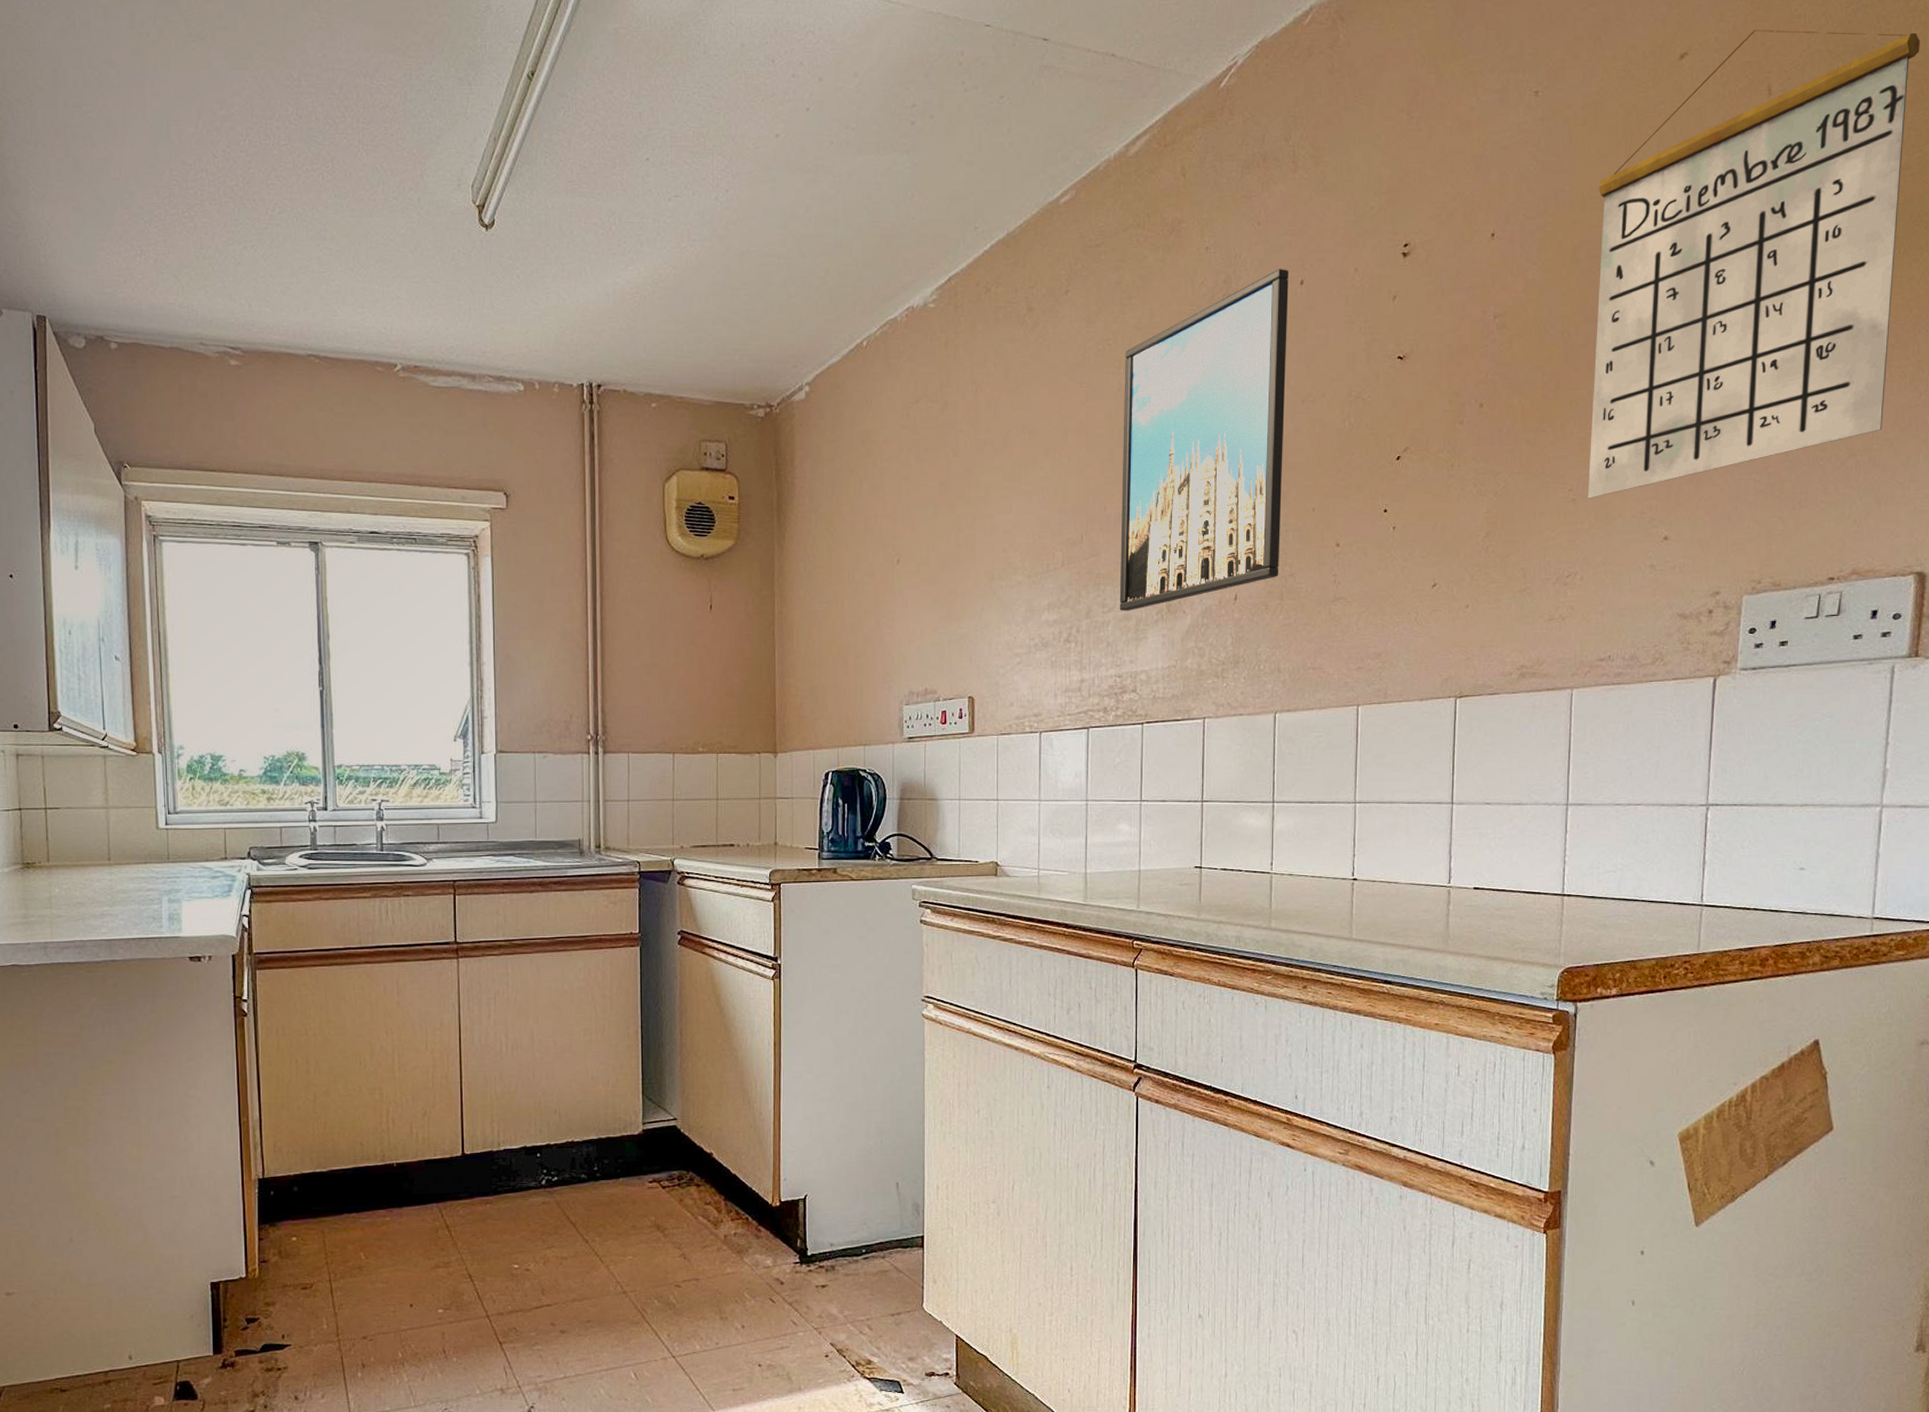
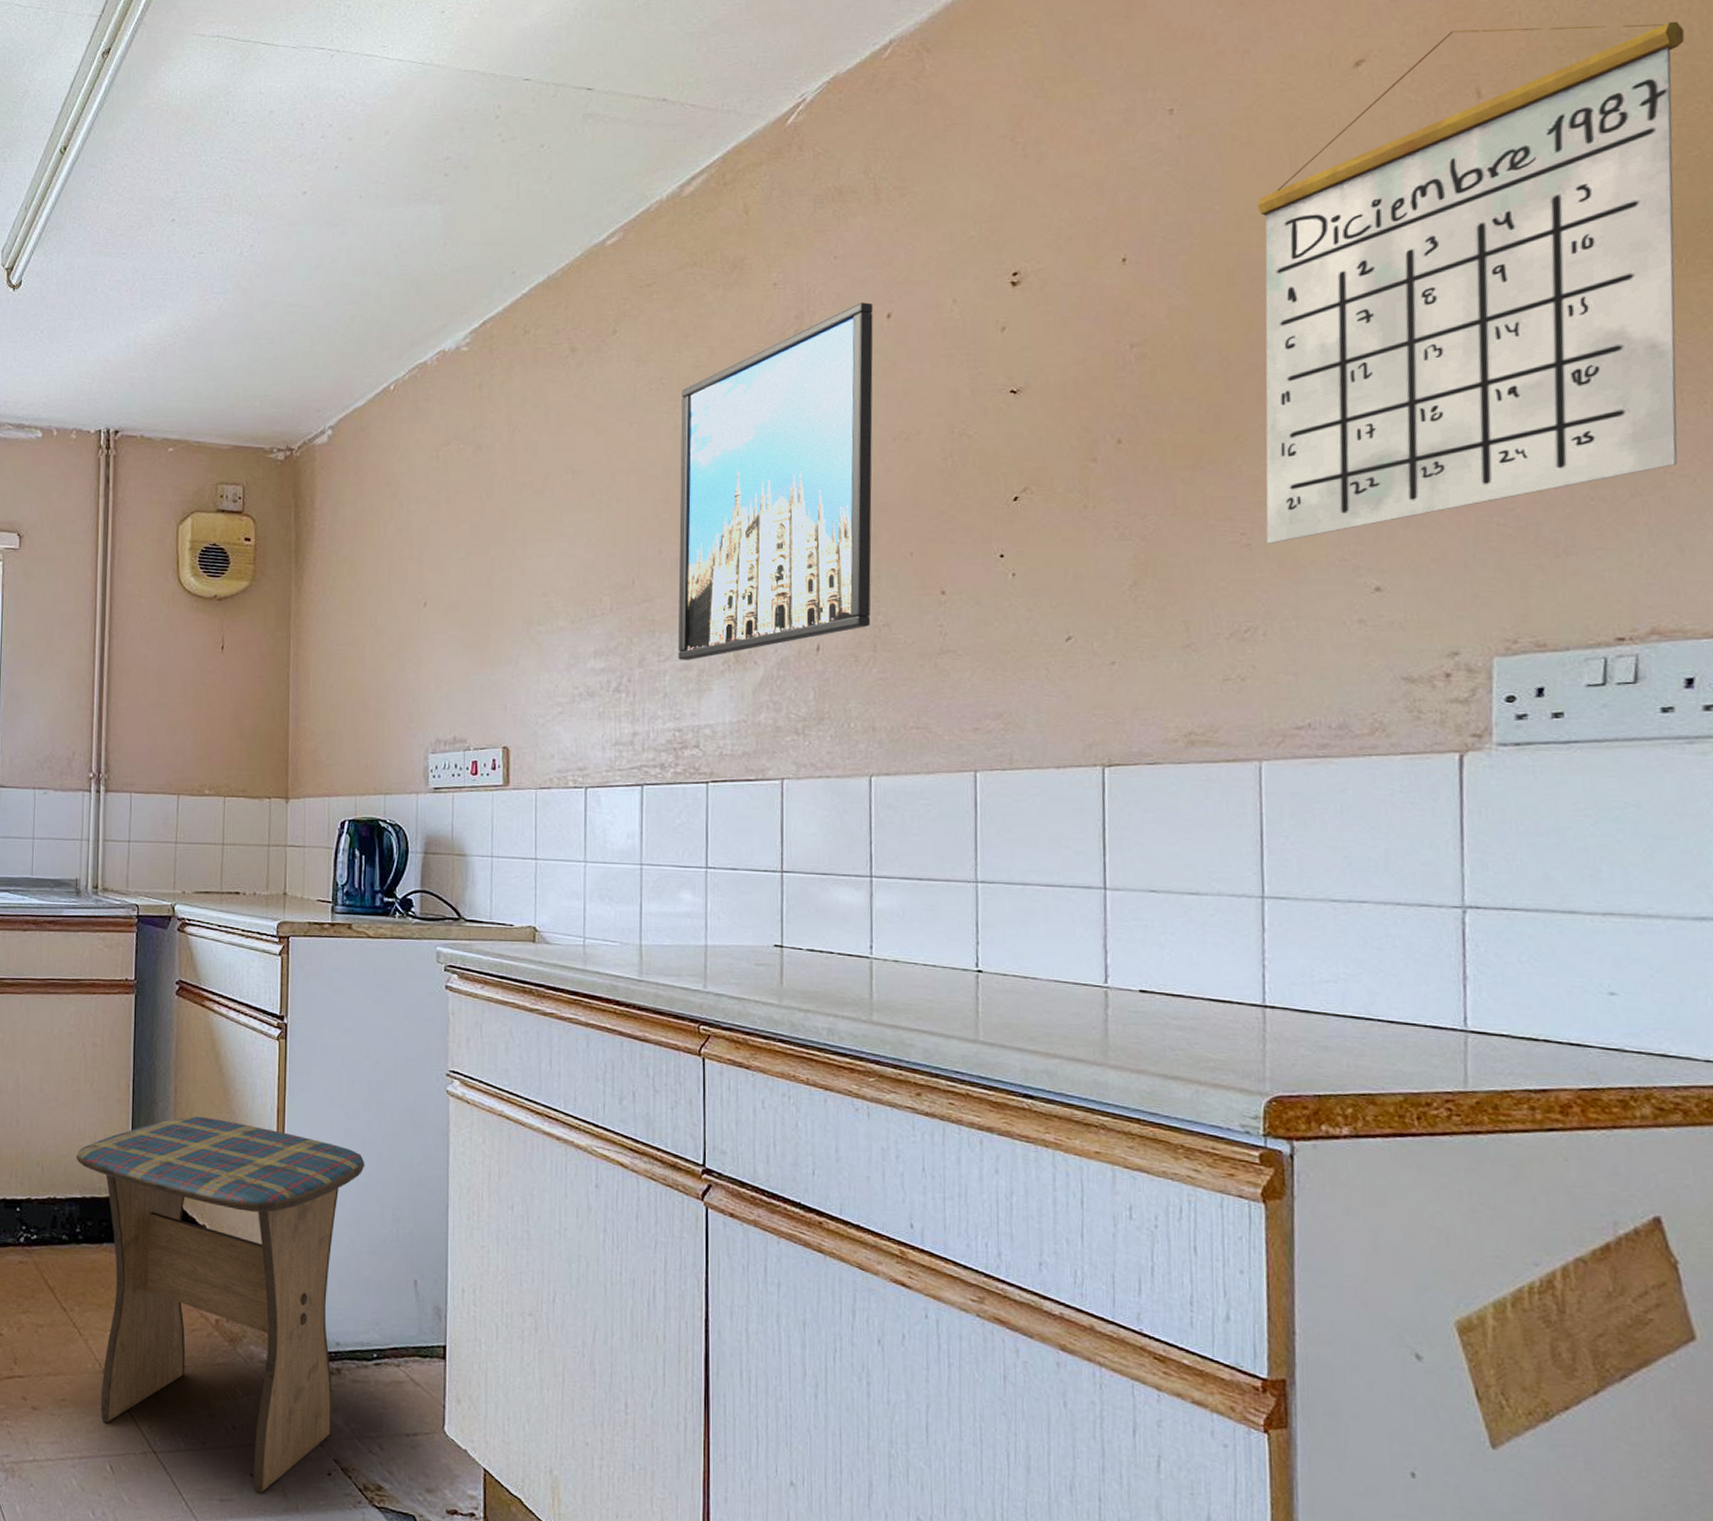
stool: none [591,1055,853,1380] -> present [76,1116,365,1493]

